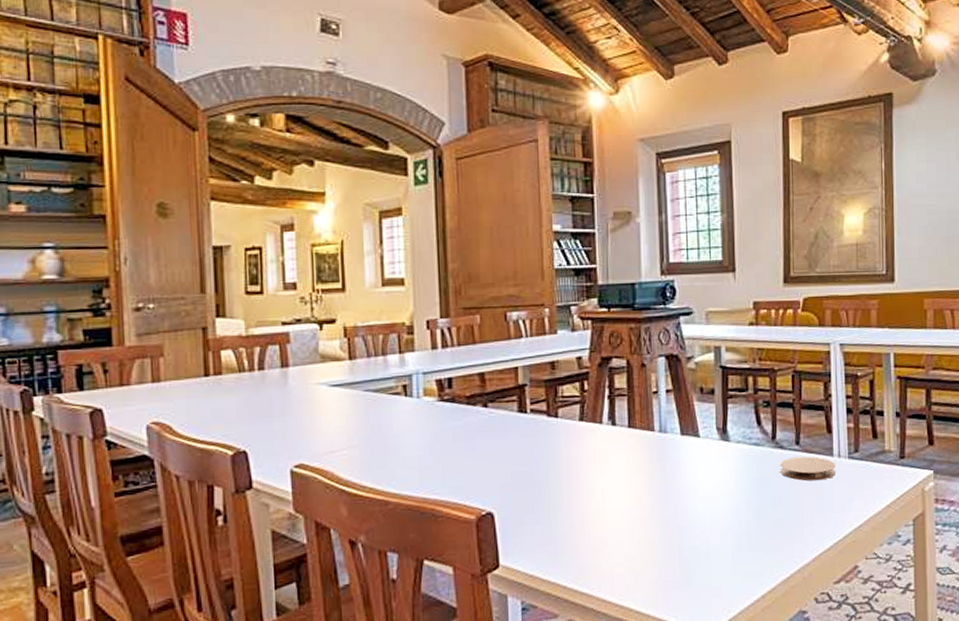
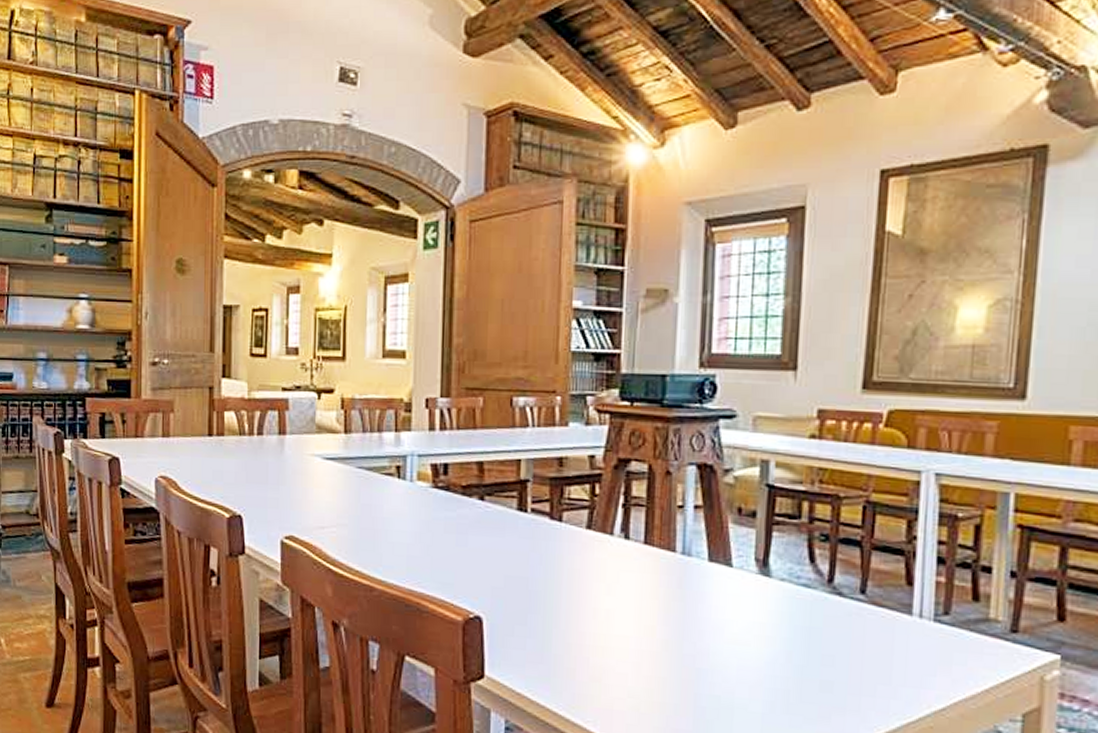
coaster: present [780,456,836,481] -> none [835,608,914,644]

